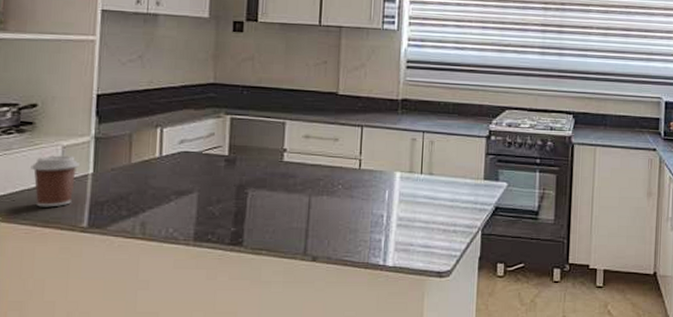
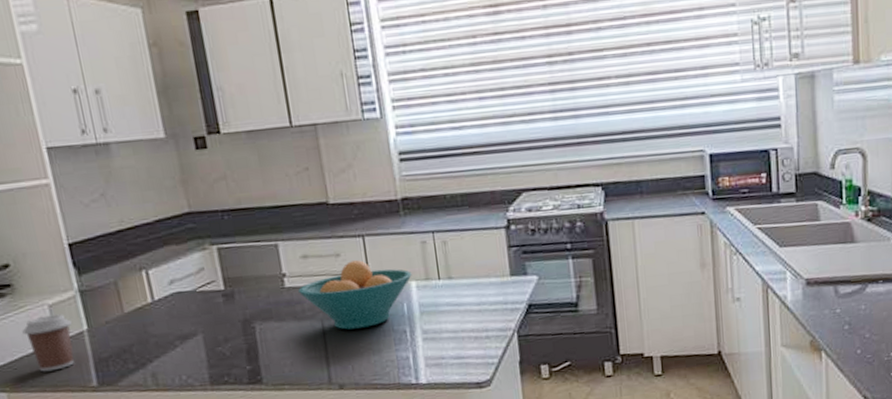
fruit bowl: none [294,146,398,207] -> present [298,260,412,330]

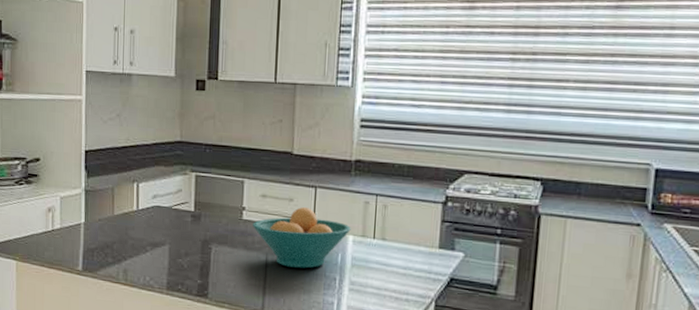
coffee cup: present [22,314,74,372] -> none [37,205,74,251]

